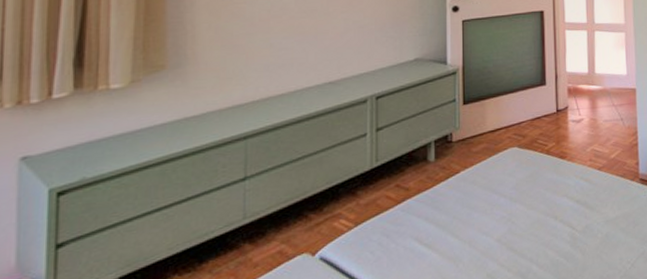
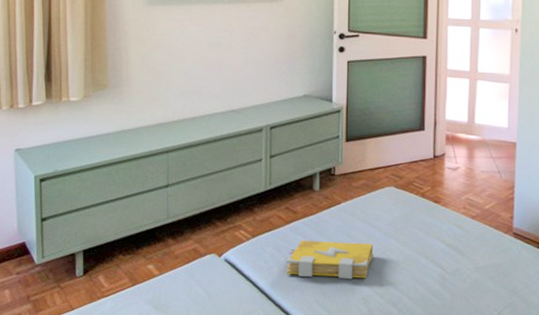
spell book: none [396,211,500,263] -> present [285,240,375,279]

